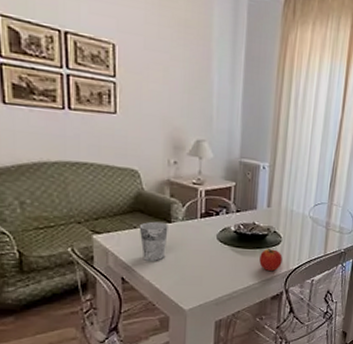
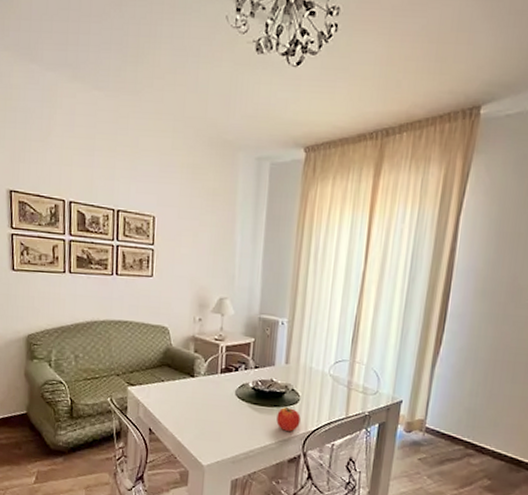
cup: present [139,221,168,261] -> none [166,375,192,414]

